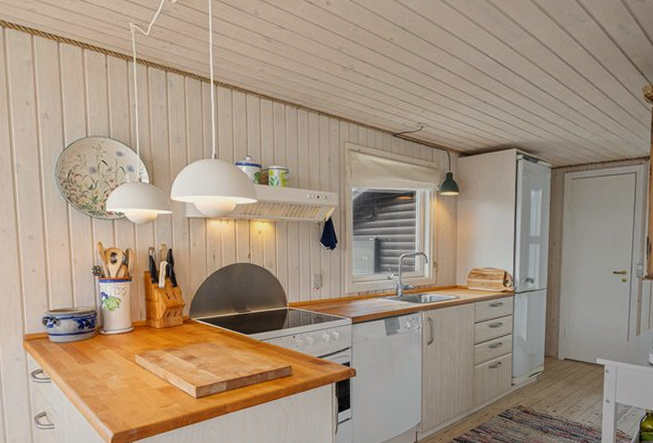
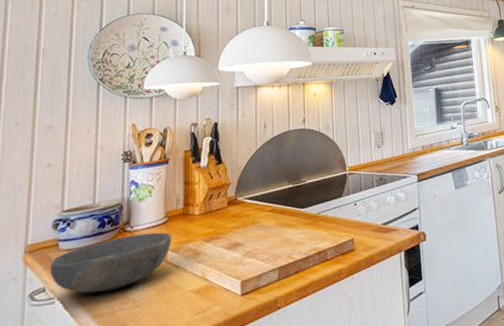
bowl: none [44,338,138,379] -> present [50,232,172,294]

